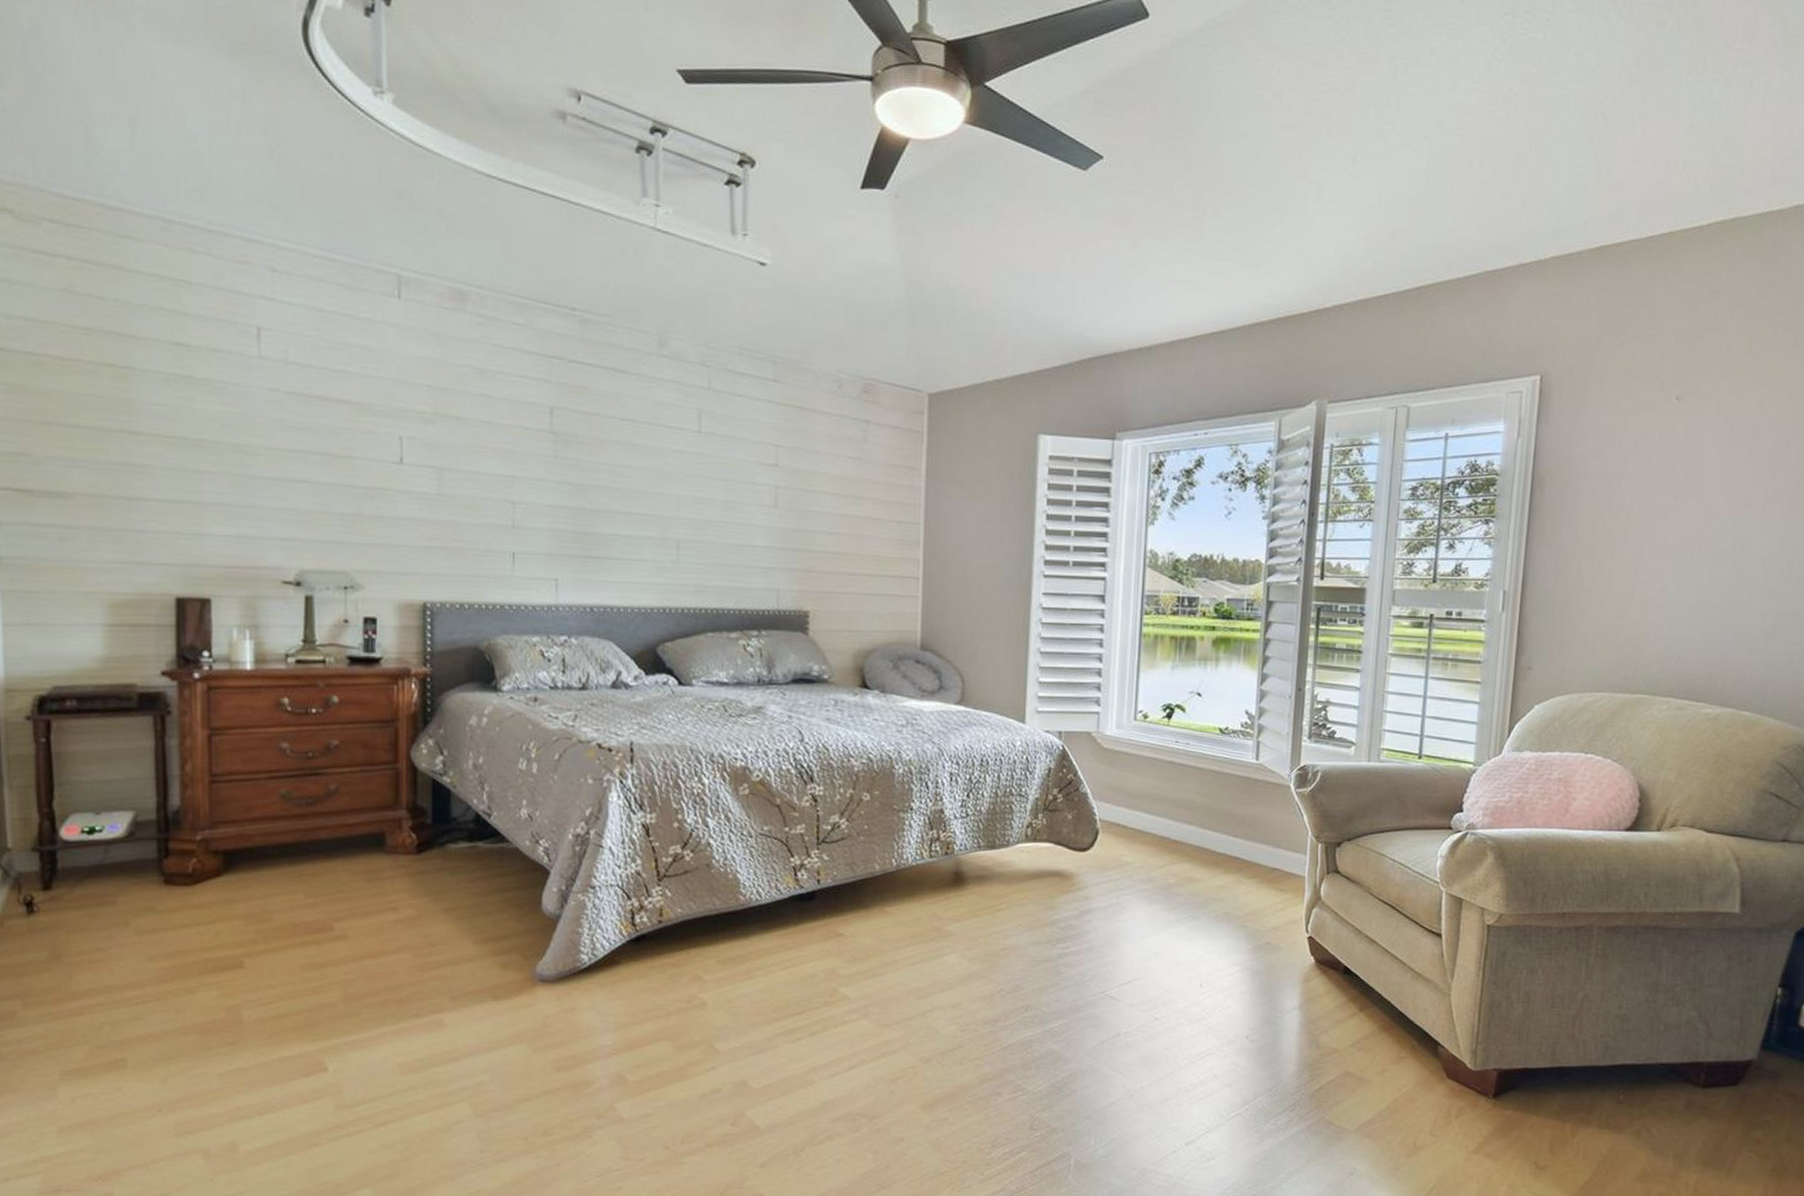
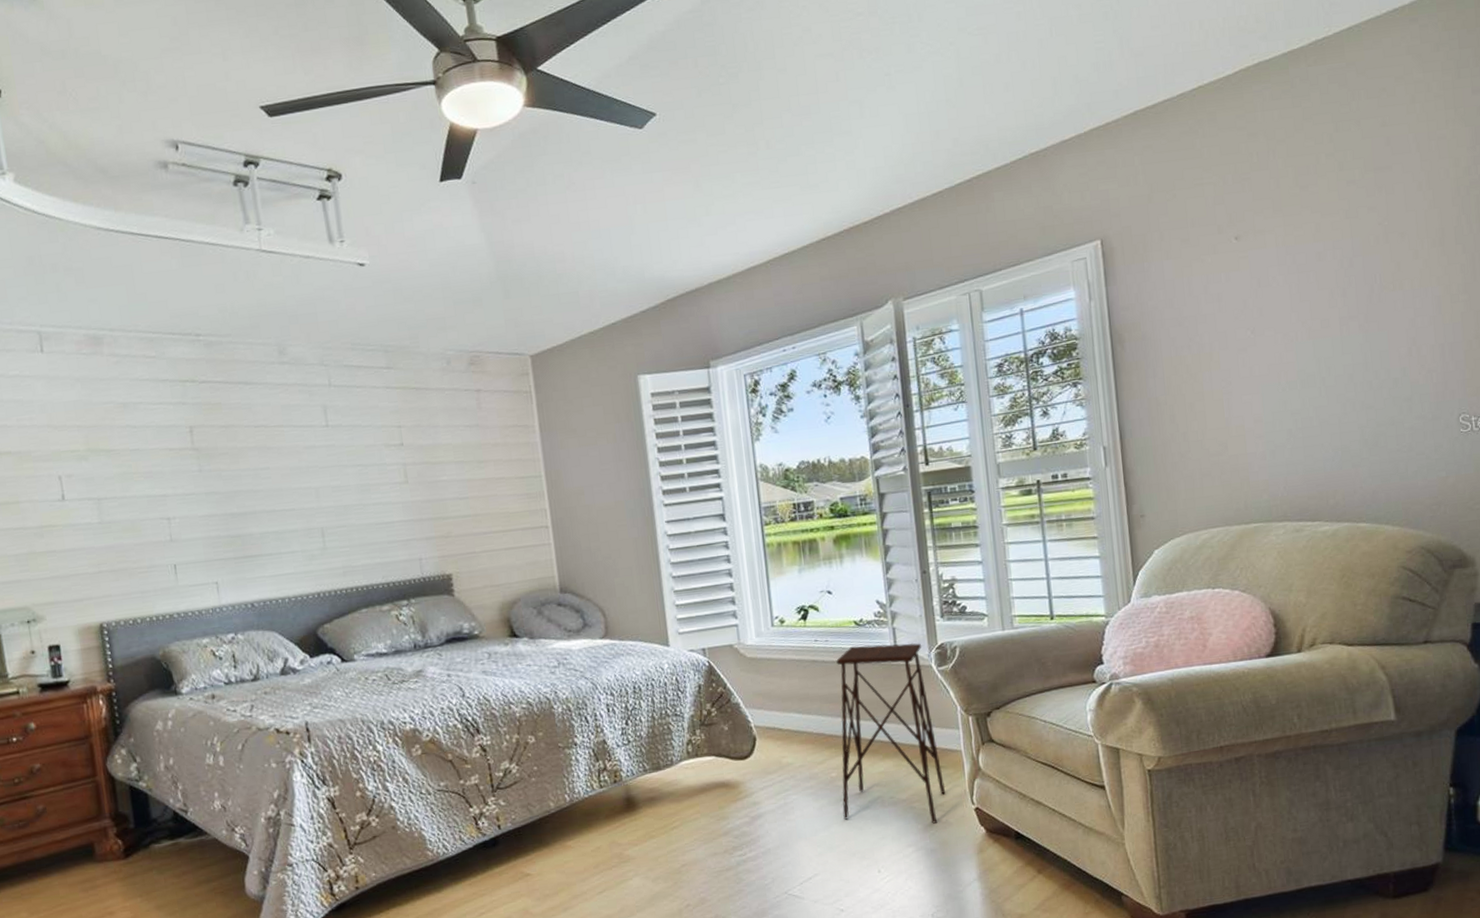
side table: none [1174,754,1283,946] -> present [836,643,946,824]

